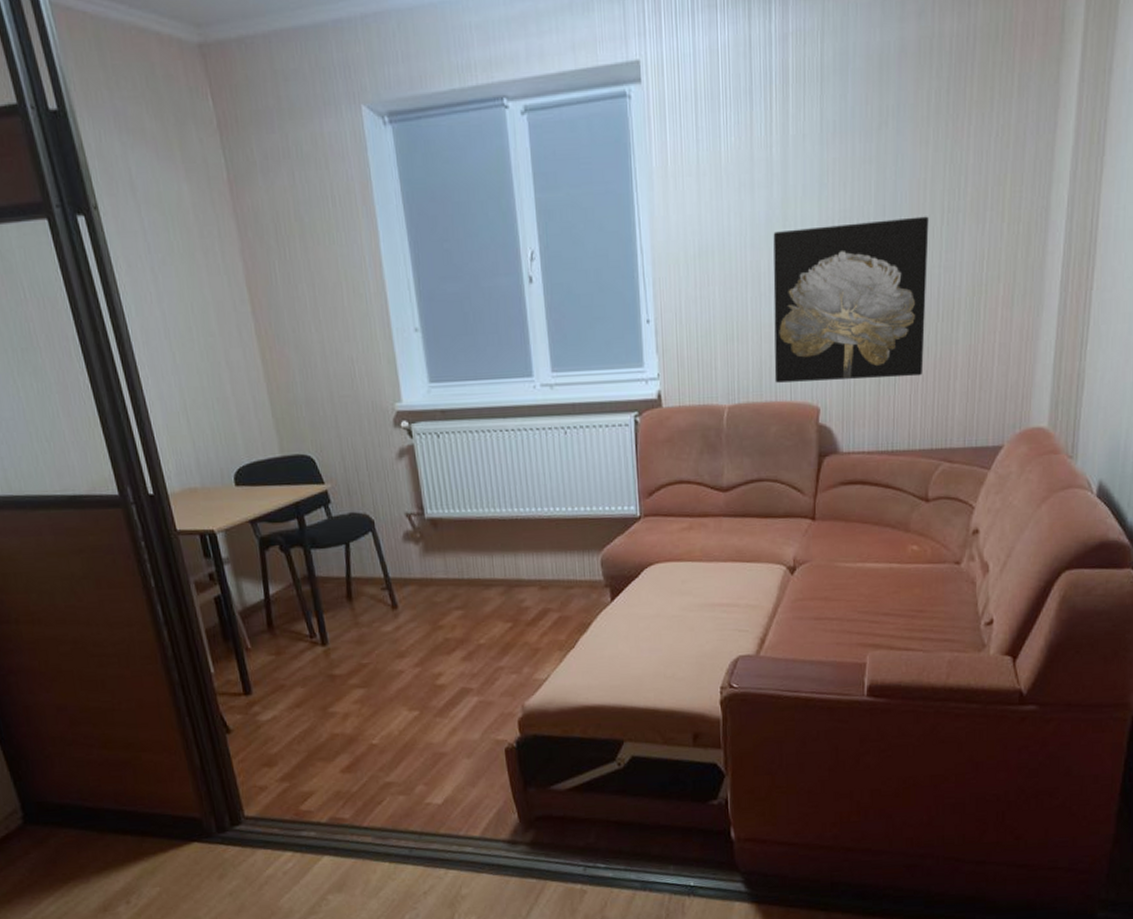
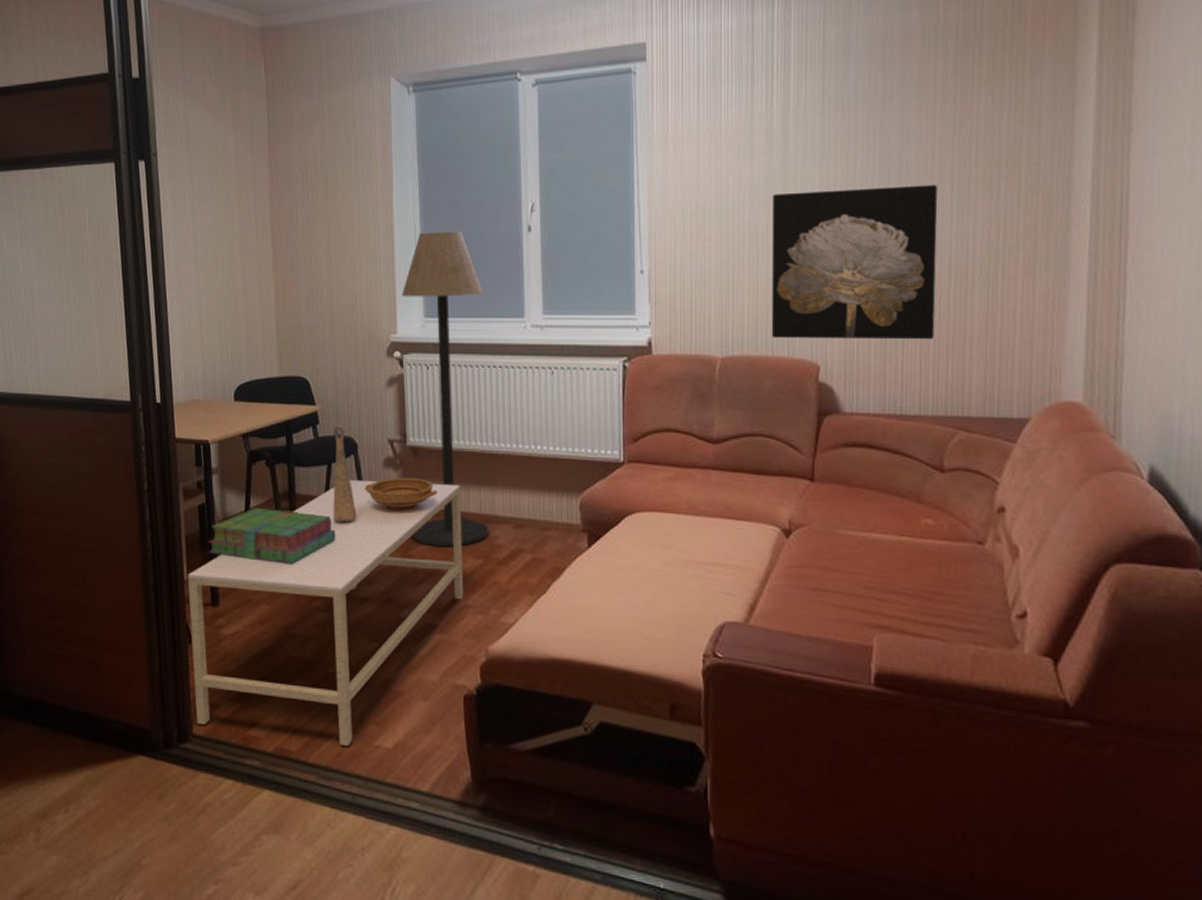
coffee table: none [214,553,497,808] -> present [188,479,464,746]
stack of books: none [230,593,364,647] -> present [208,508,336,564]
decorative vase: none [347,502,383,602] -> present [332,425,357,524]
ceramic bowl: none [387,550,461,585] -> present [365,478,438,512]
floor lamp: none [402,286,516,615] -> present [401,232,489,546]

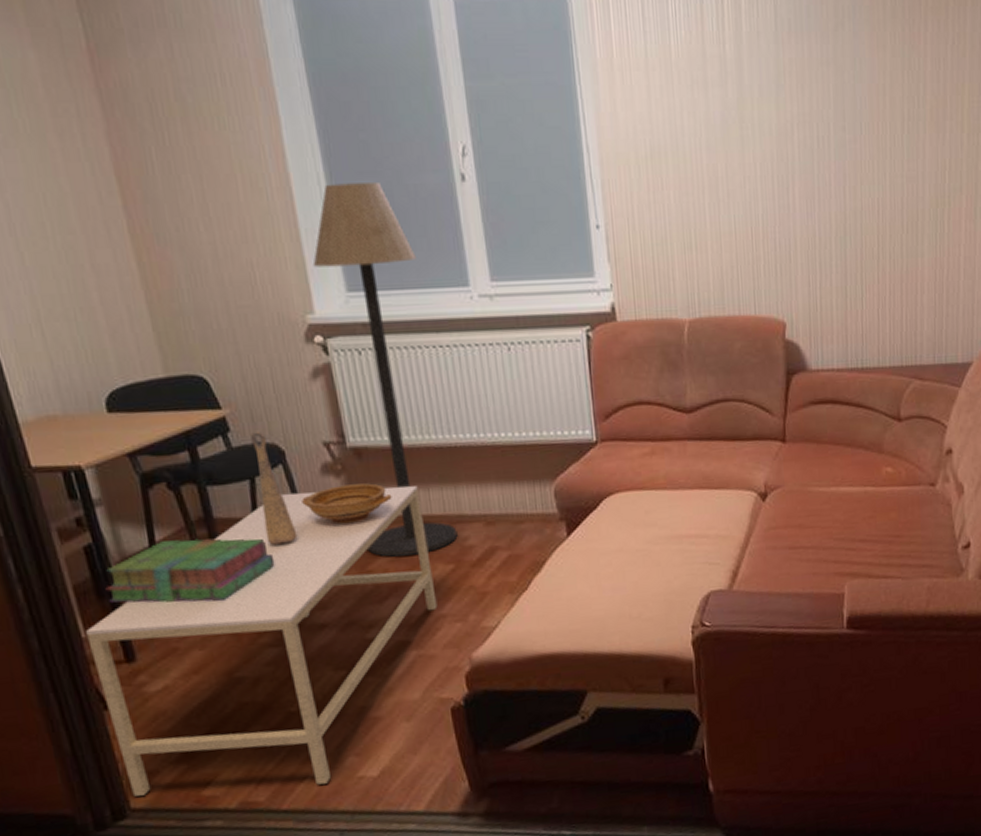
wall art: present [771,184,938,340] -> none [730,123,890,295]

